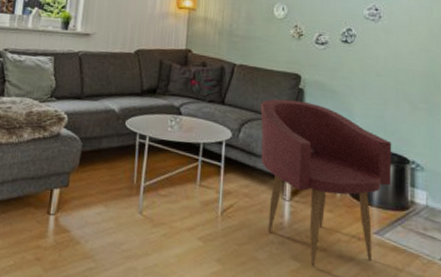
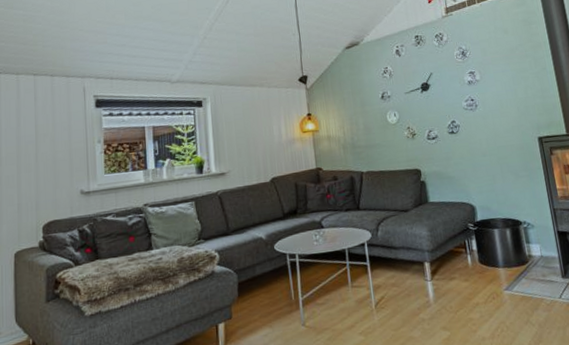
armchair: present [260,98,392,267] -> none [391,191,511,332]

